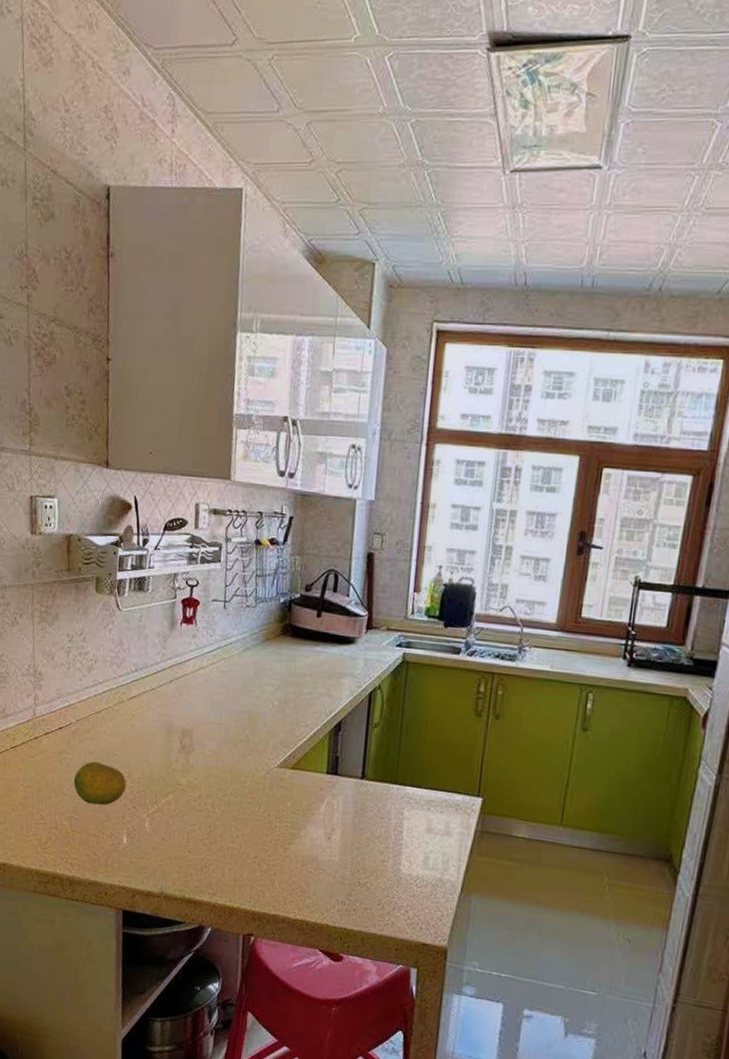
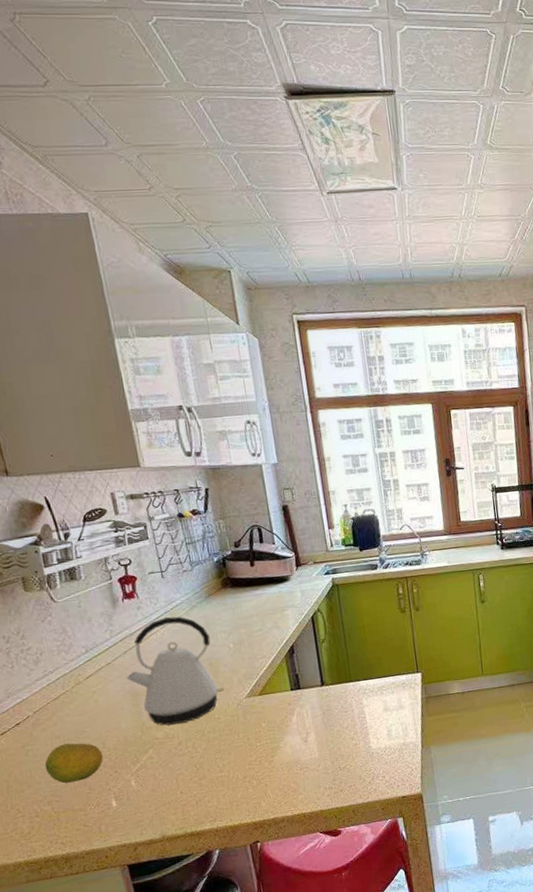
kettle: none [165,652,258,776] -> present [126,616,225,726]

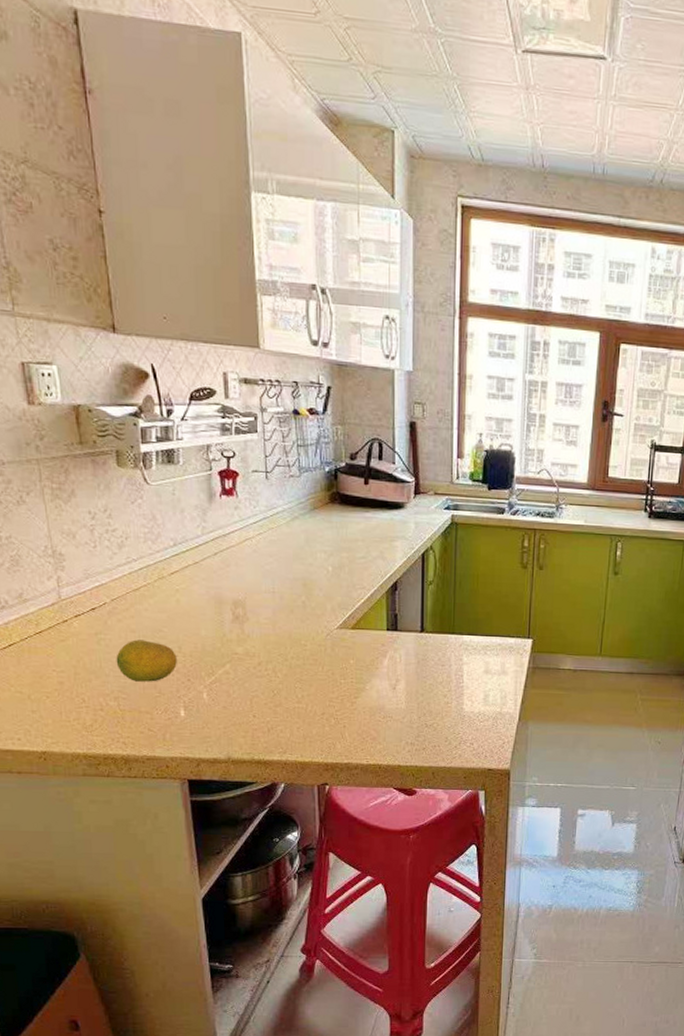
kettle: present [126,616,225,726] -> none [212,523,315,643]

